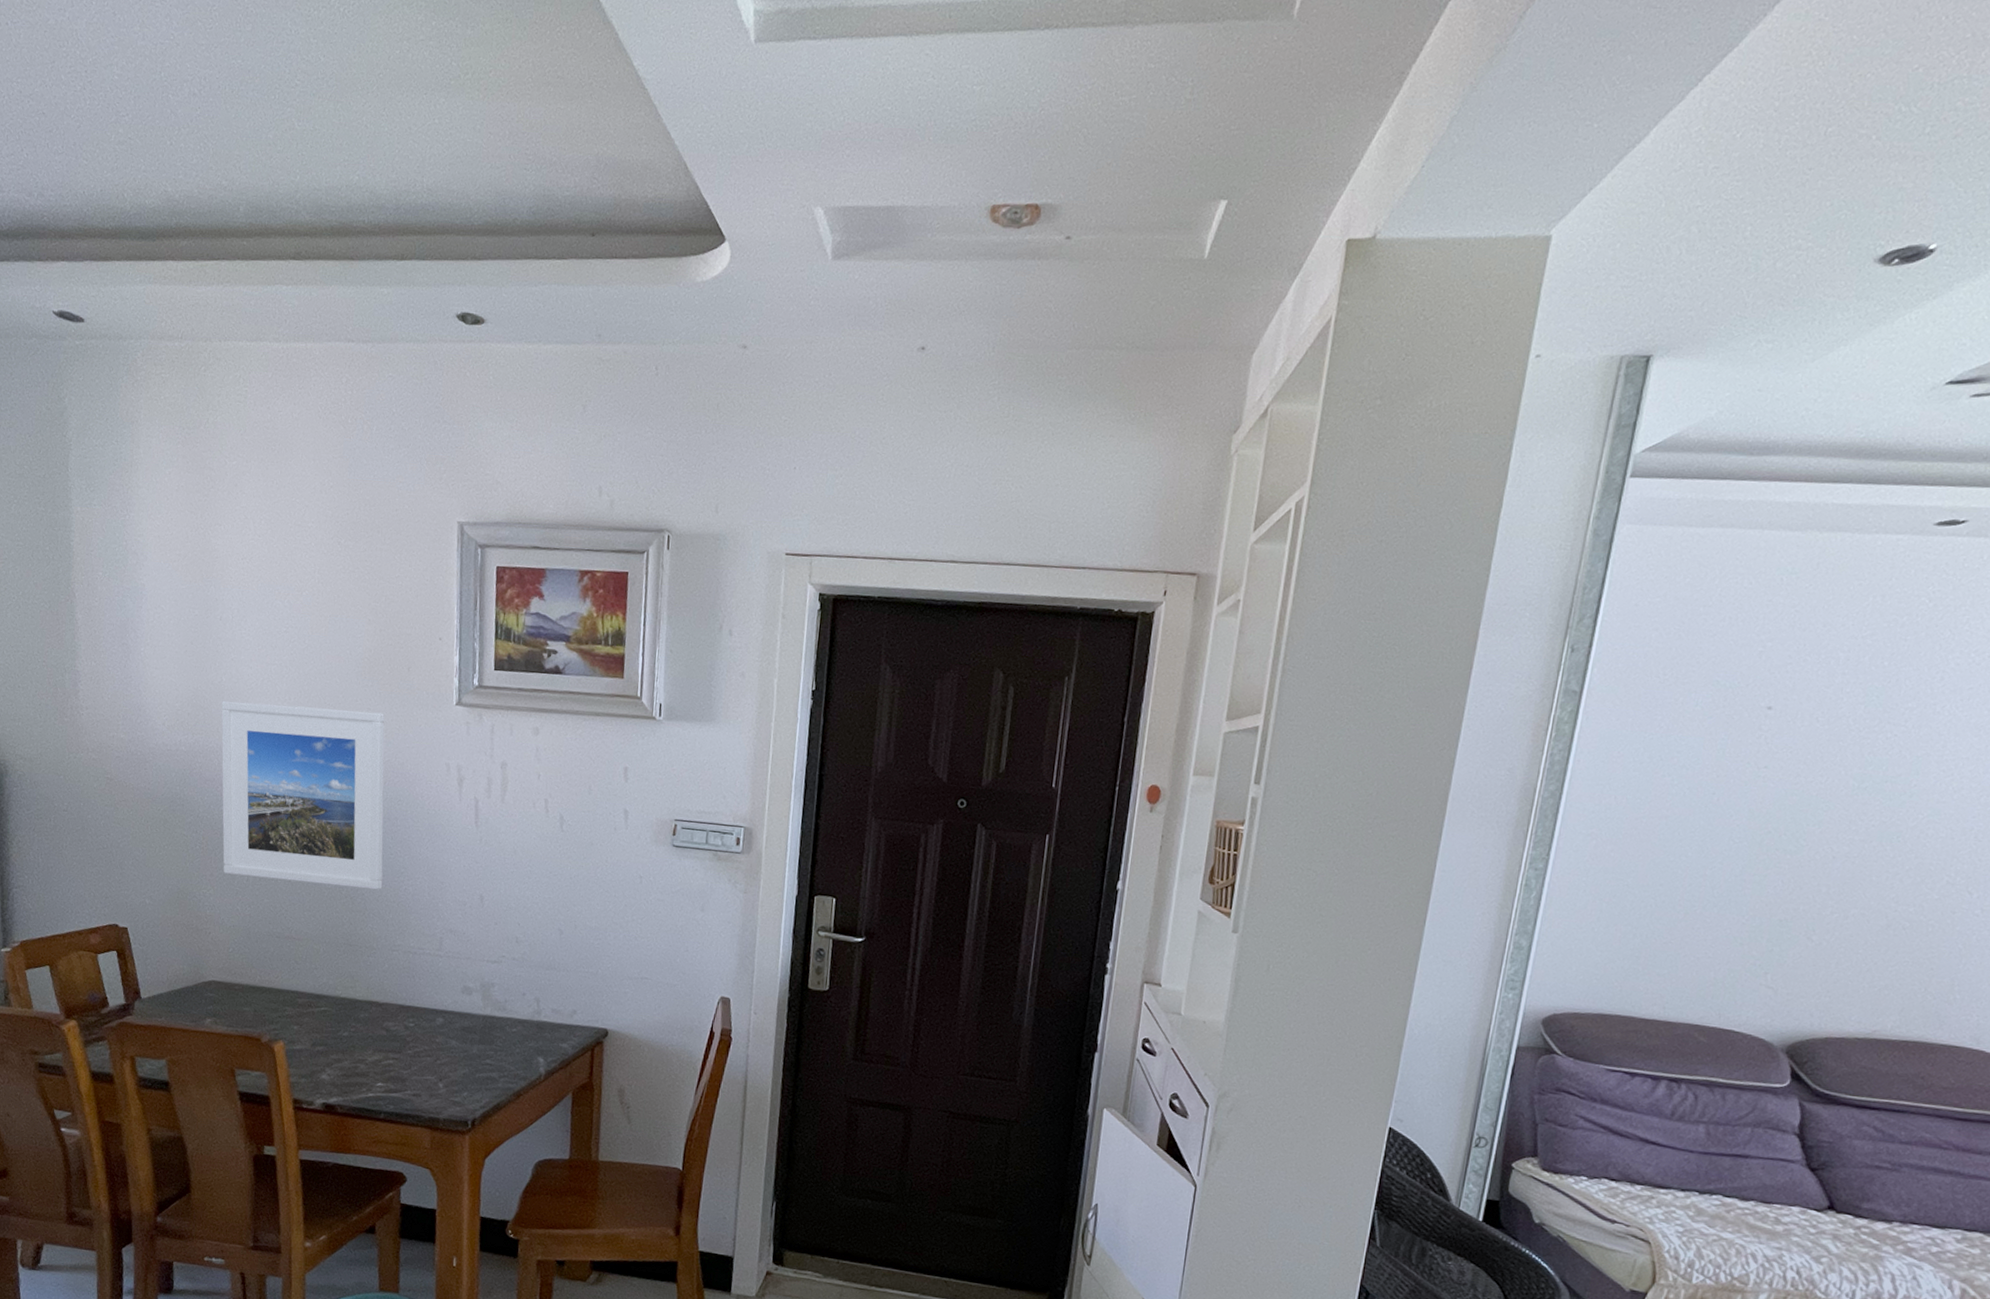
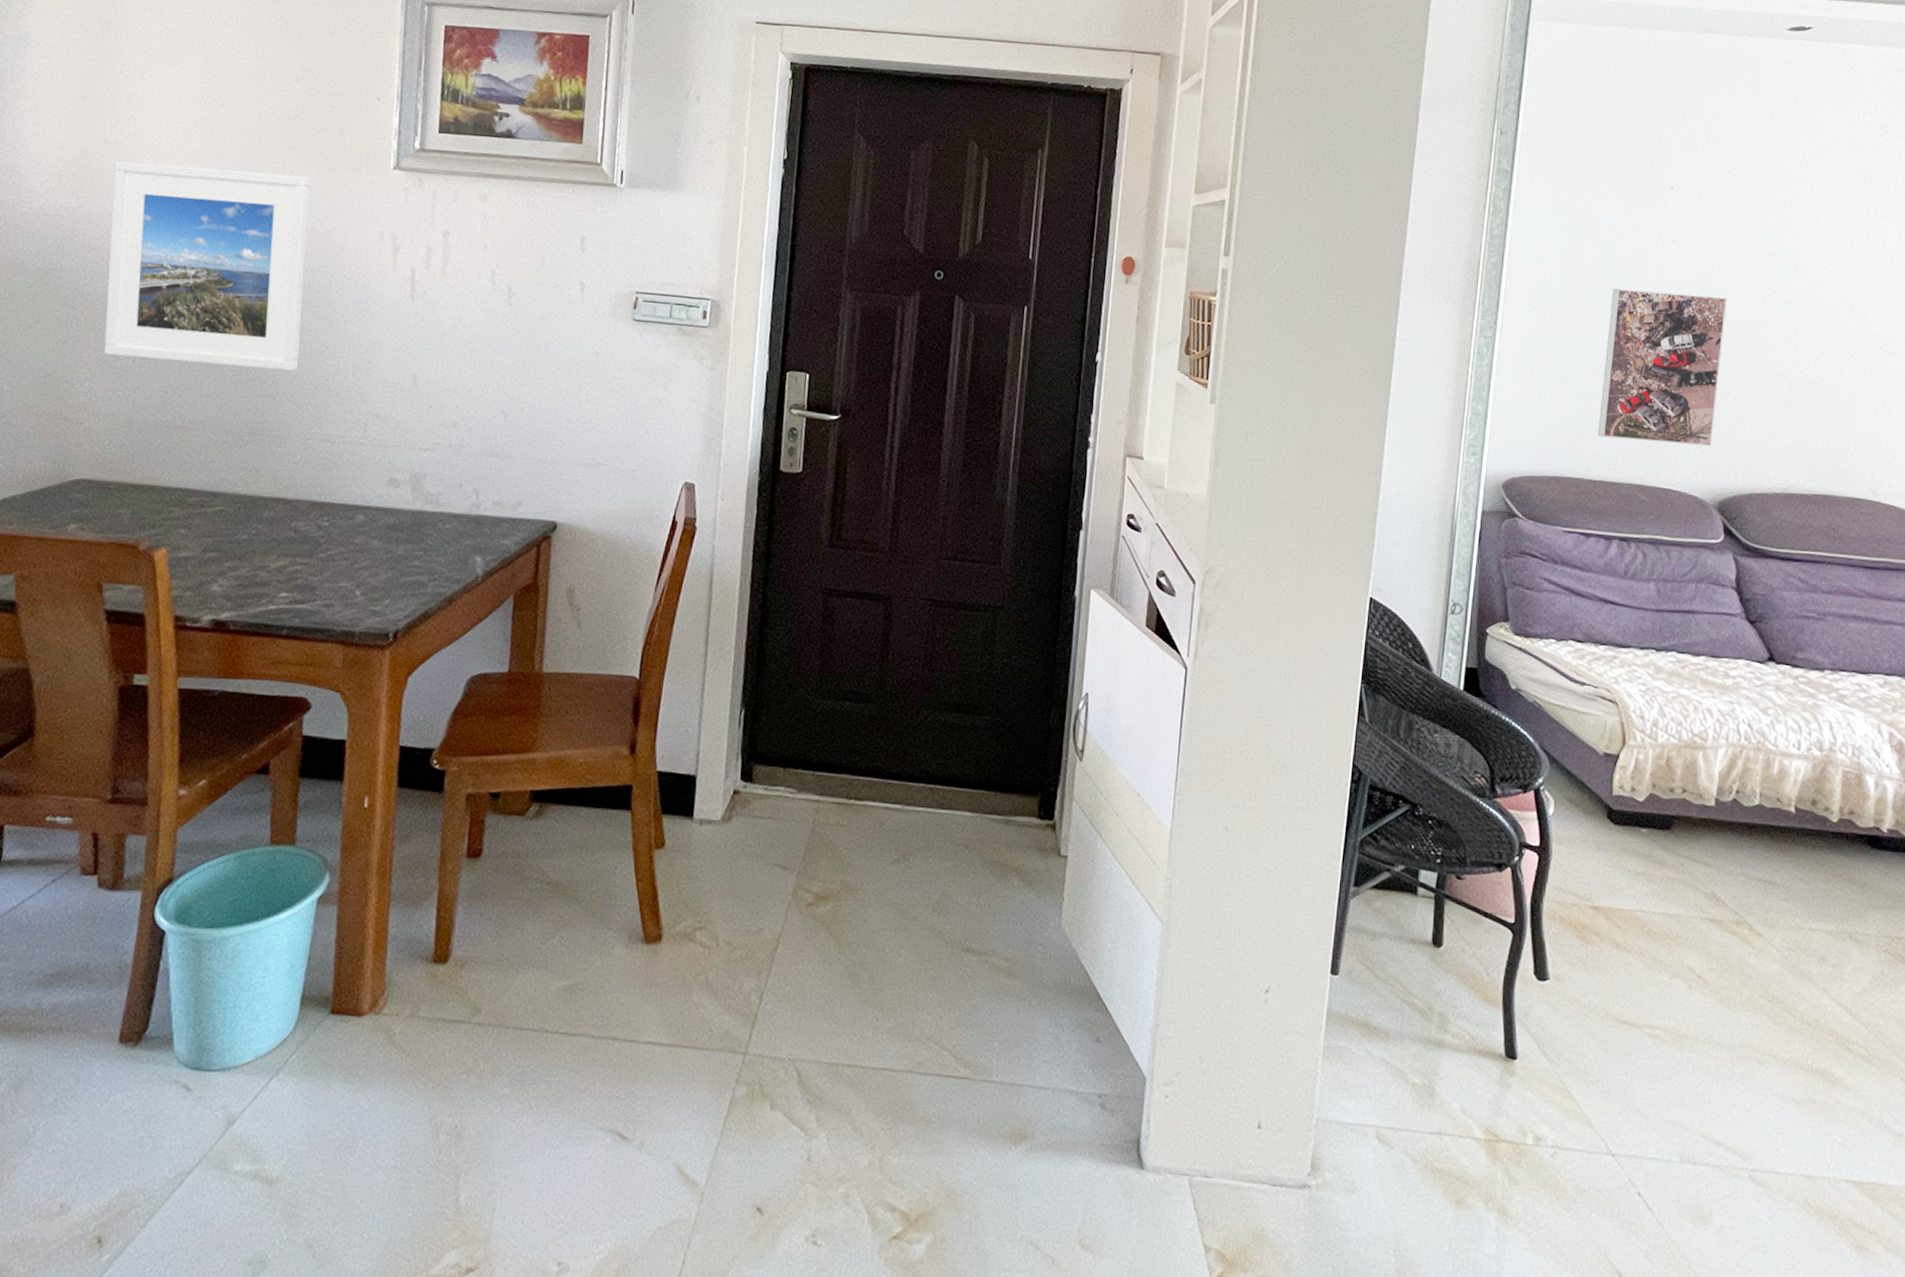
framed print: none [1655,818,1823,988] -> present [1598,288,1727,447]

